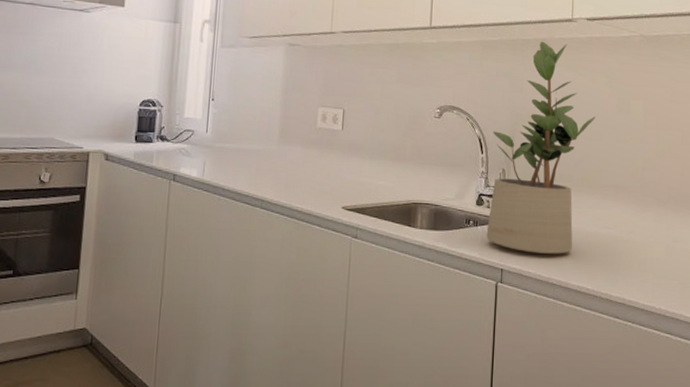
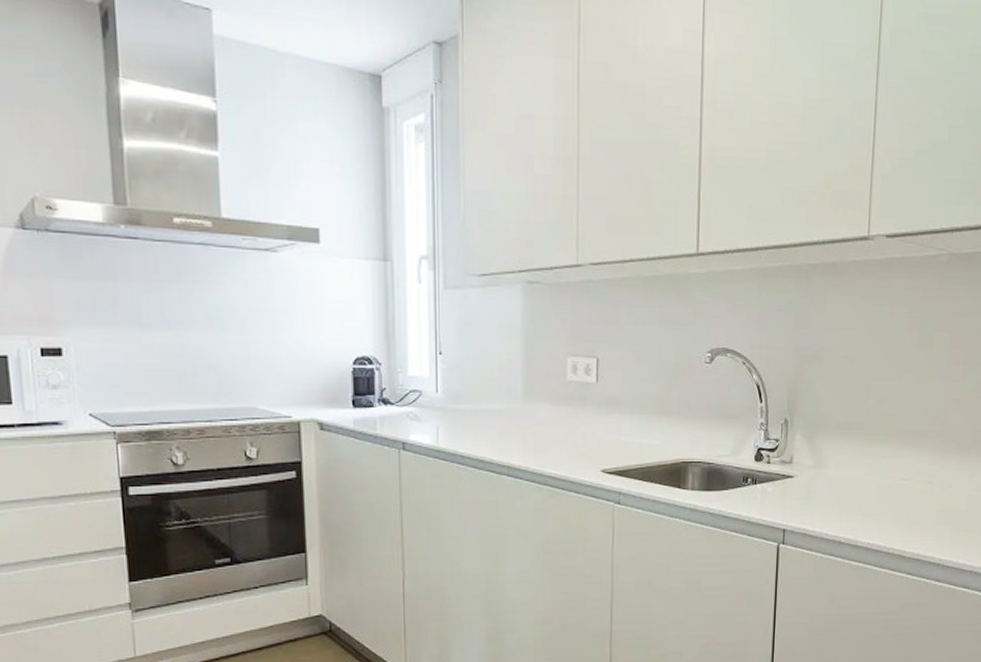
potted plant: present [486,41,596,254] -> none [766,265,893,511]

